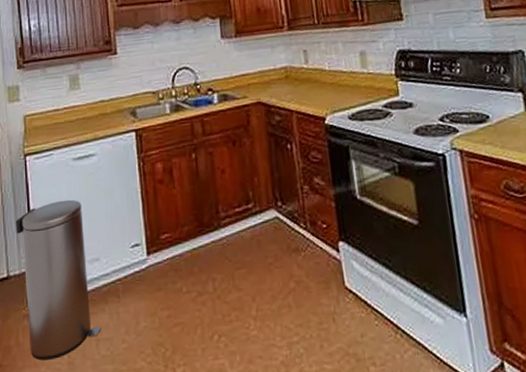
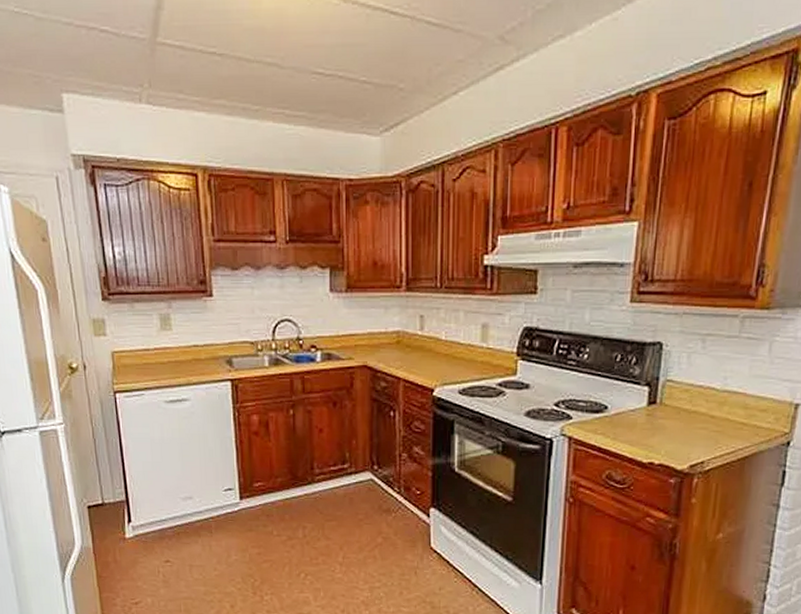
pedal bin: present [16,199,102,361] -> none [108,440,195,577]

